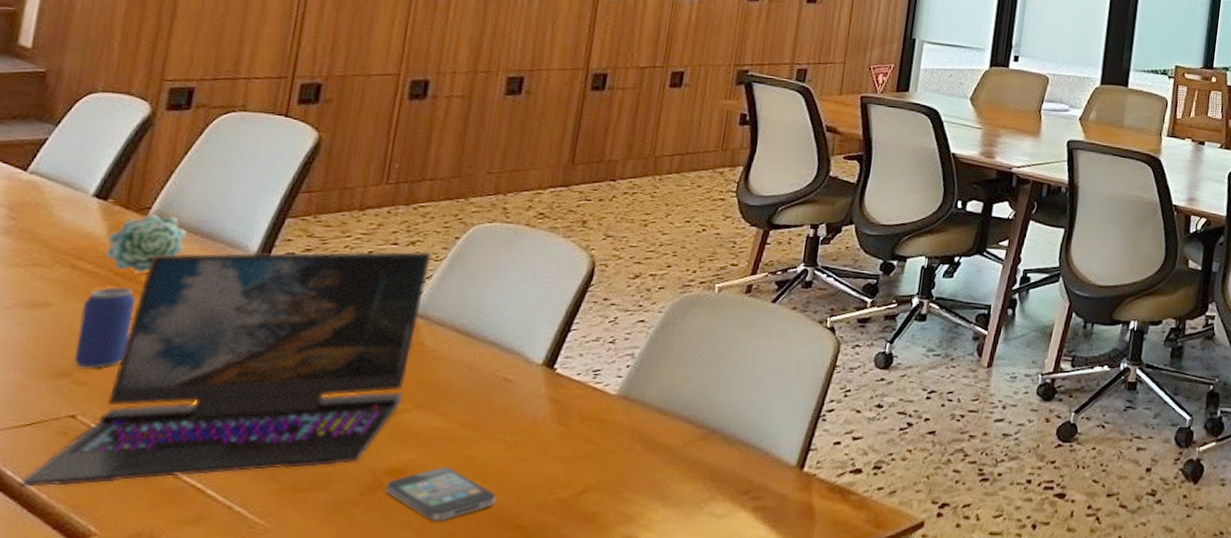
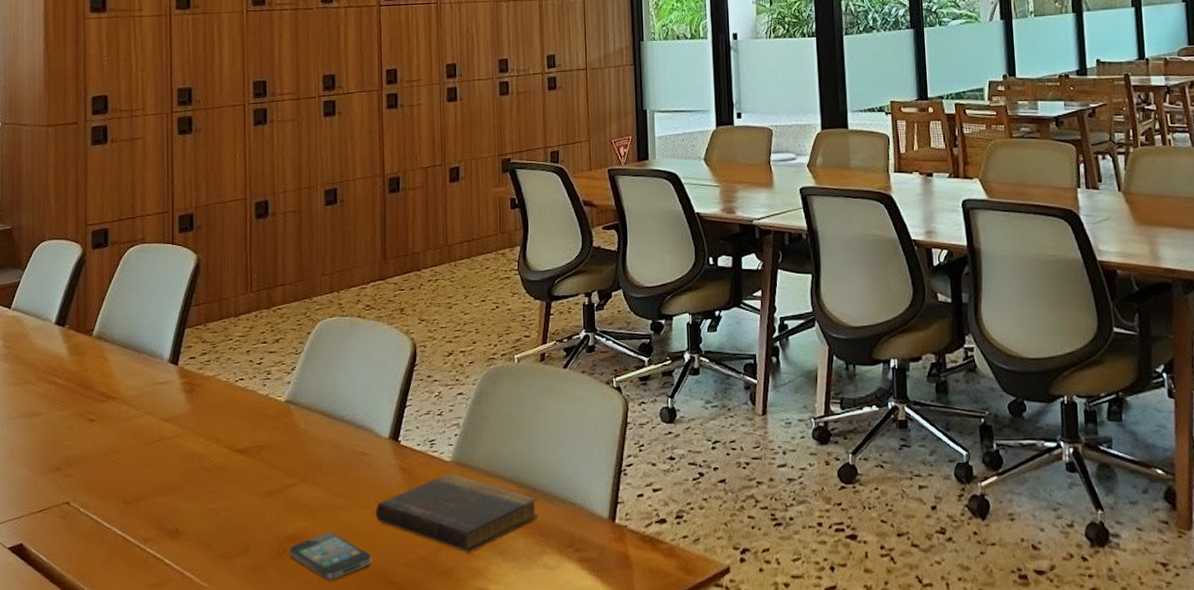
laptop: present [19,251,432,488] -> none [41,348,292,563]
beverage can: present [73,286,136,368] -> none [60,395,95,463]
succulent plant: present [105,214,187,273] -> none [70,334,120,383]
book: none [509,407,716,497] -> present [375,473,538,553]

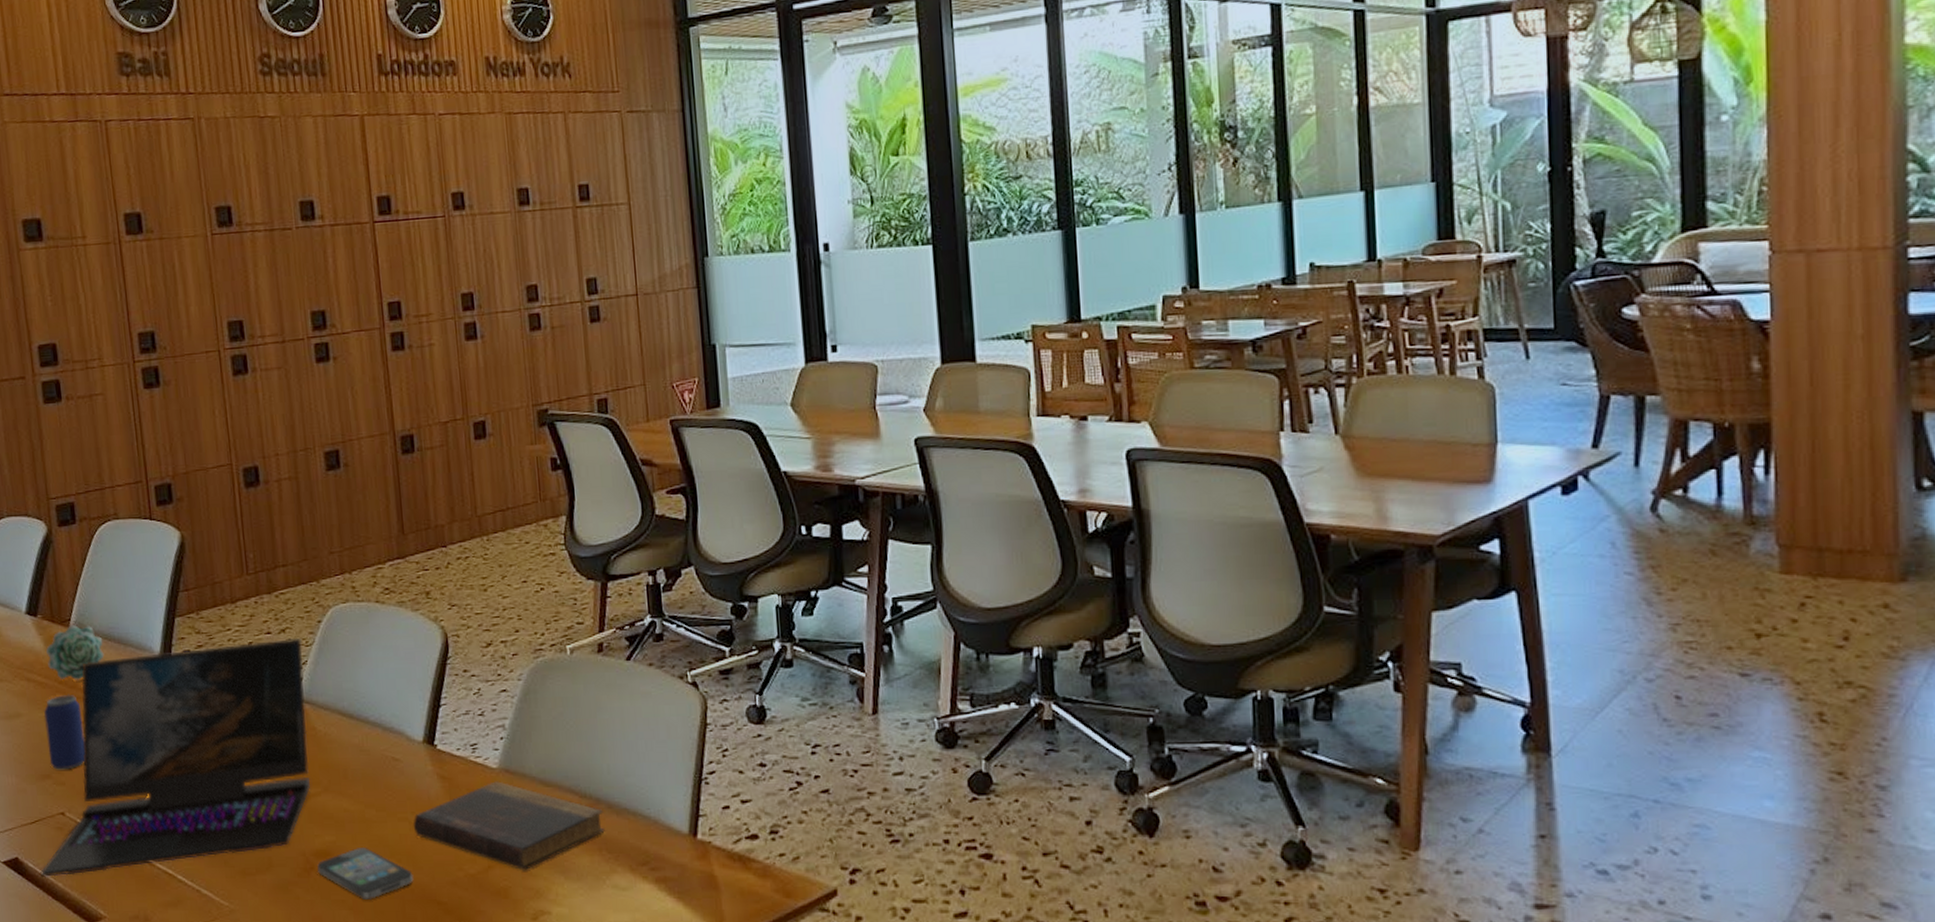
laptop: none [41,348,292,563] -> present [40,639,310,878]
beverage can: none [60,395,95,463] -> present [43,694,85,770]
succulent plant: none [70,334,120,383] -> present [46,625,104,680]

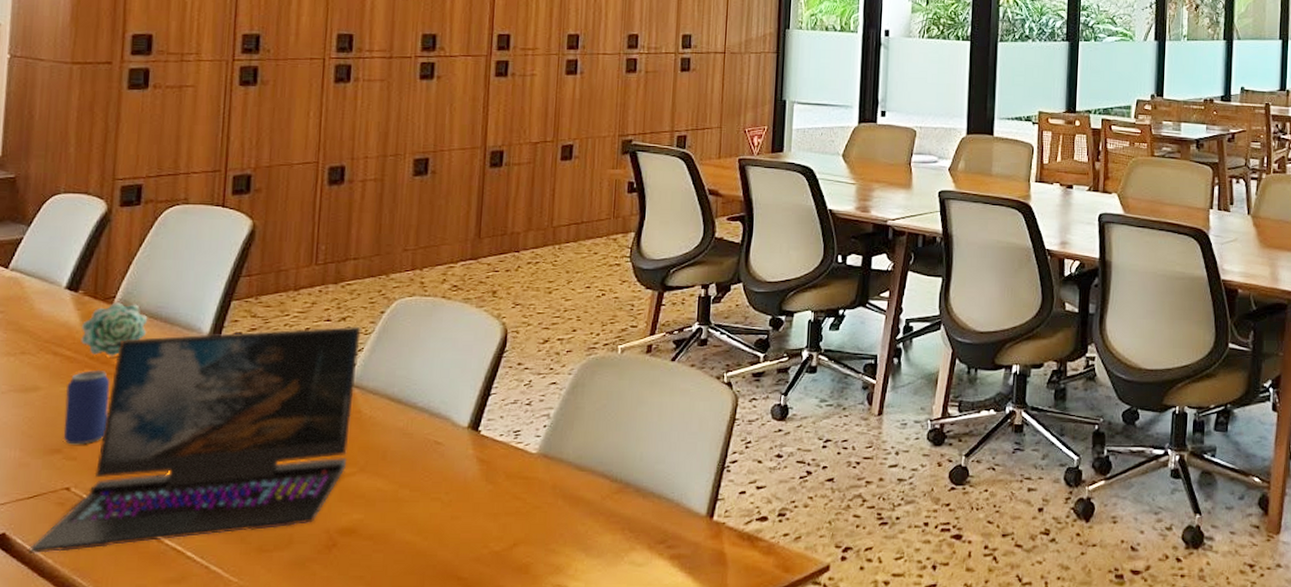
smartphone: present [317,848,414,899] -> none [340,526,438,575]
book: present [413,781,605,871] -> none [445,465,631,549]

